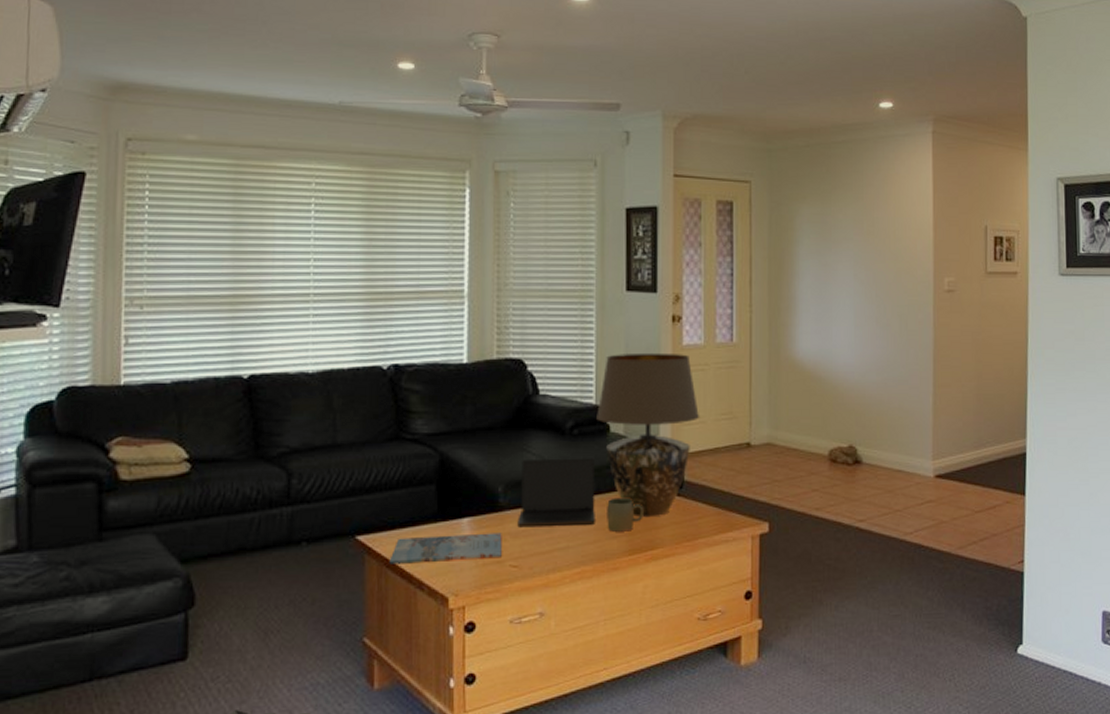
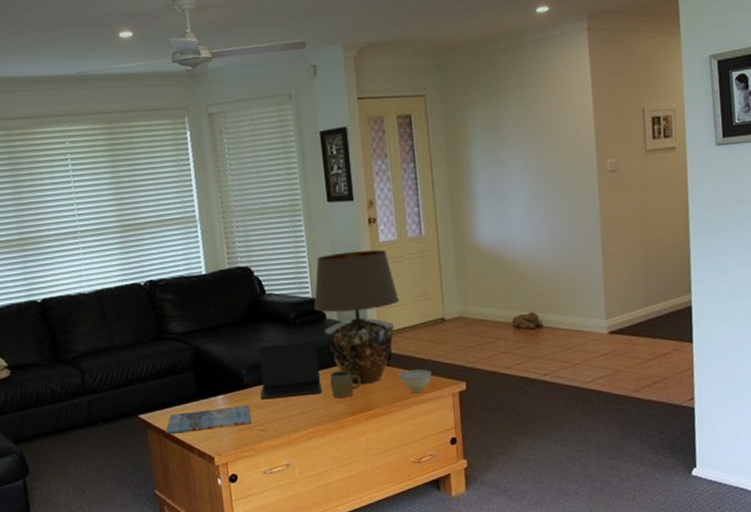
bowl: none [690,503,730,533] -> present [398,369,432,394]

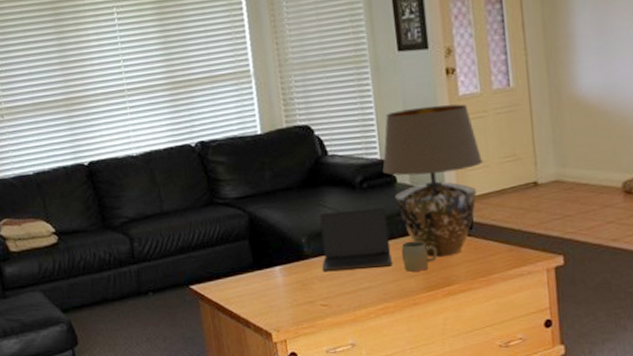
magazine: present [165,405,251,435] -> none [219,277,312,307]
bowl: present [398,369,432,394] -> none [481,240,522,269]

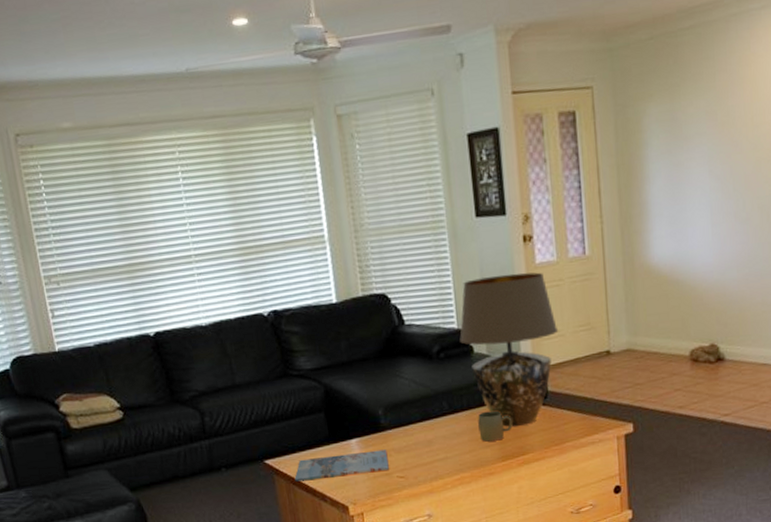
magazine: none [219,277,312,307] -> present [294,449,389,482]
laptop: present [319,207,392,272] -> none [396,377,469,444]

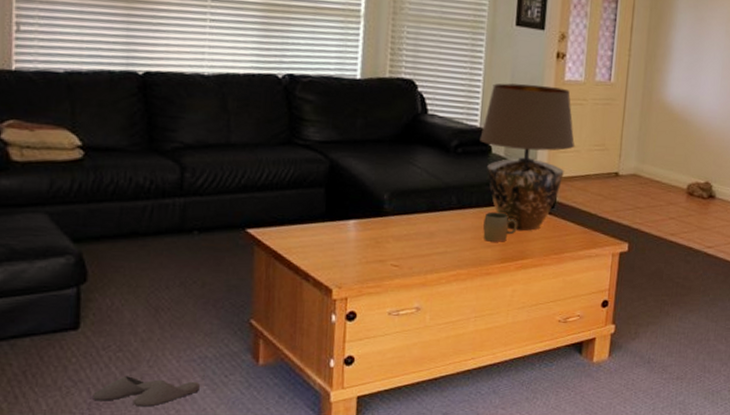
magazine: present [294,449,389,482] -> none [277,233,386,258]

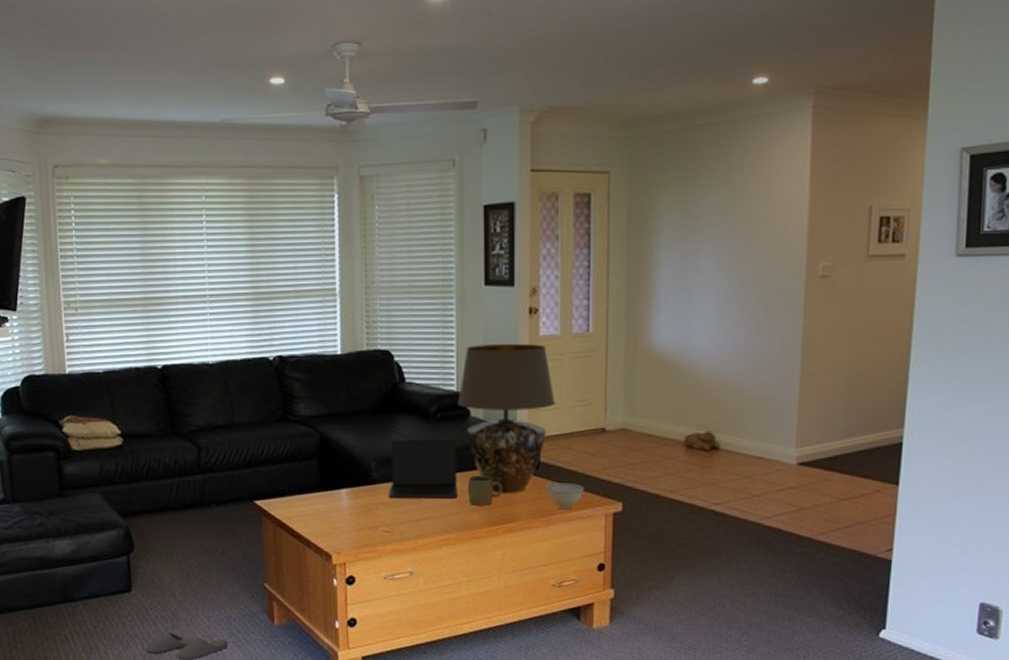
laptop: none [400,172,475,234] -> present [389,439,458,499]
bowl: none [559,222,595,249] -> present [546,483,584,510]

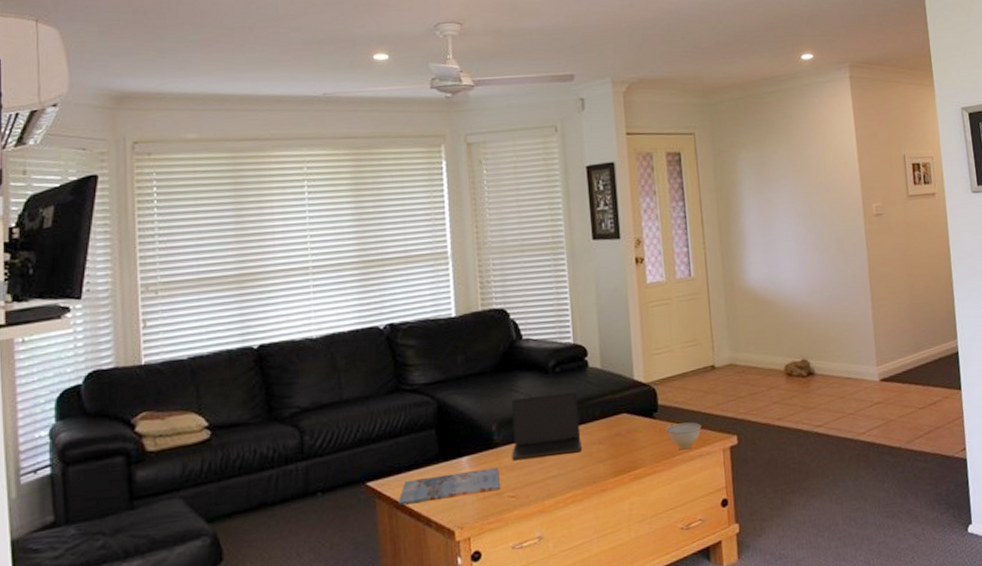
magazine: none [282,502,376,525] -> present [398,467,500,506]
table lamp: present [458,343,556,493] -> none [575,291,668,441]
mug: present [468,475,502,506] -> none [591,424,625,457]

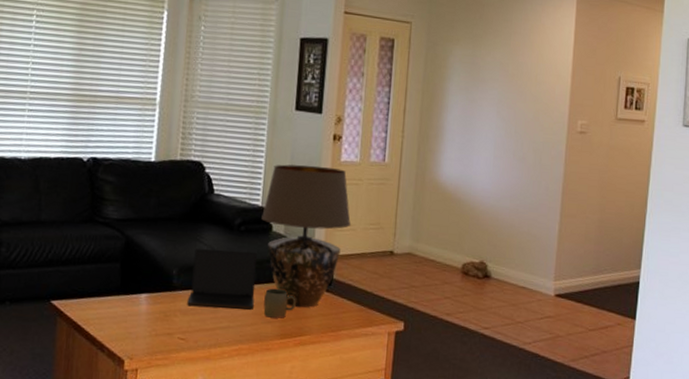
magazine: present [398,467,500,506] -> none [77,305,174,331]
table lamp: none [575,291,668,441] -> present [261,164,351,308]
mug: none [591,424,625,457] -> present [263,288,296,318]
bowl: present [665,422,702,450] -> none [336,300,371,327]

